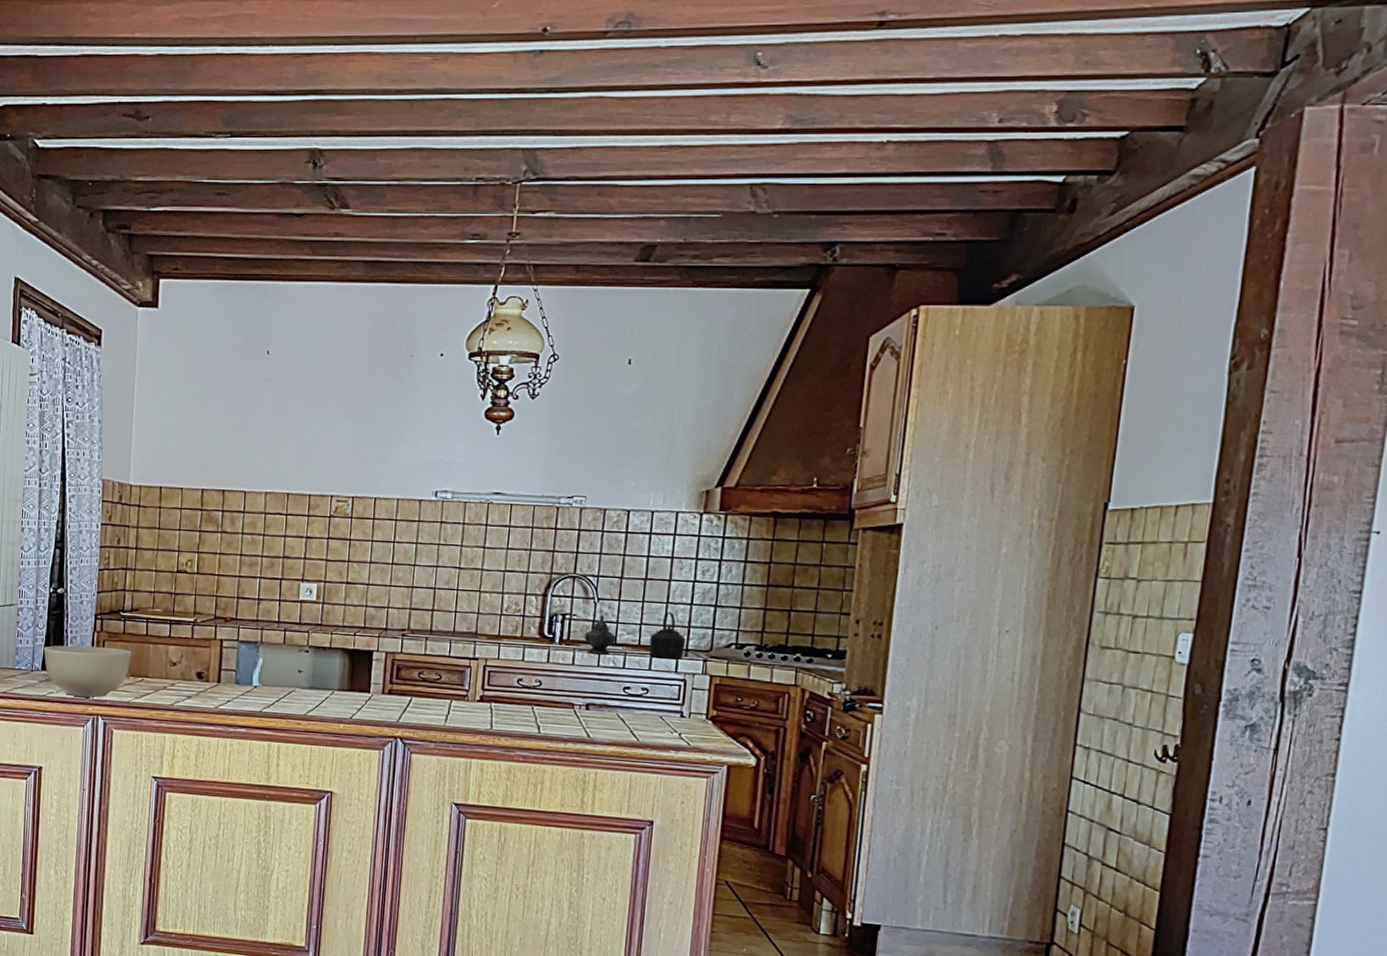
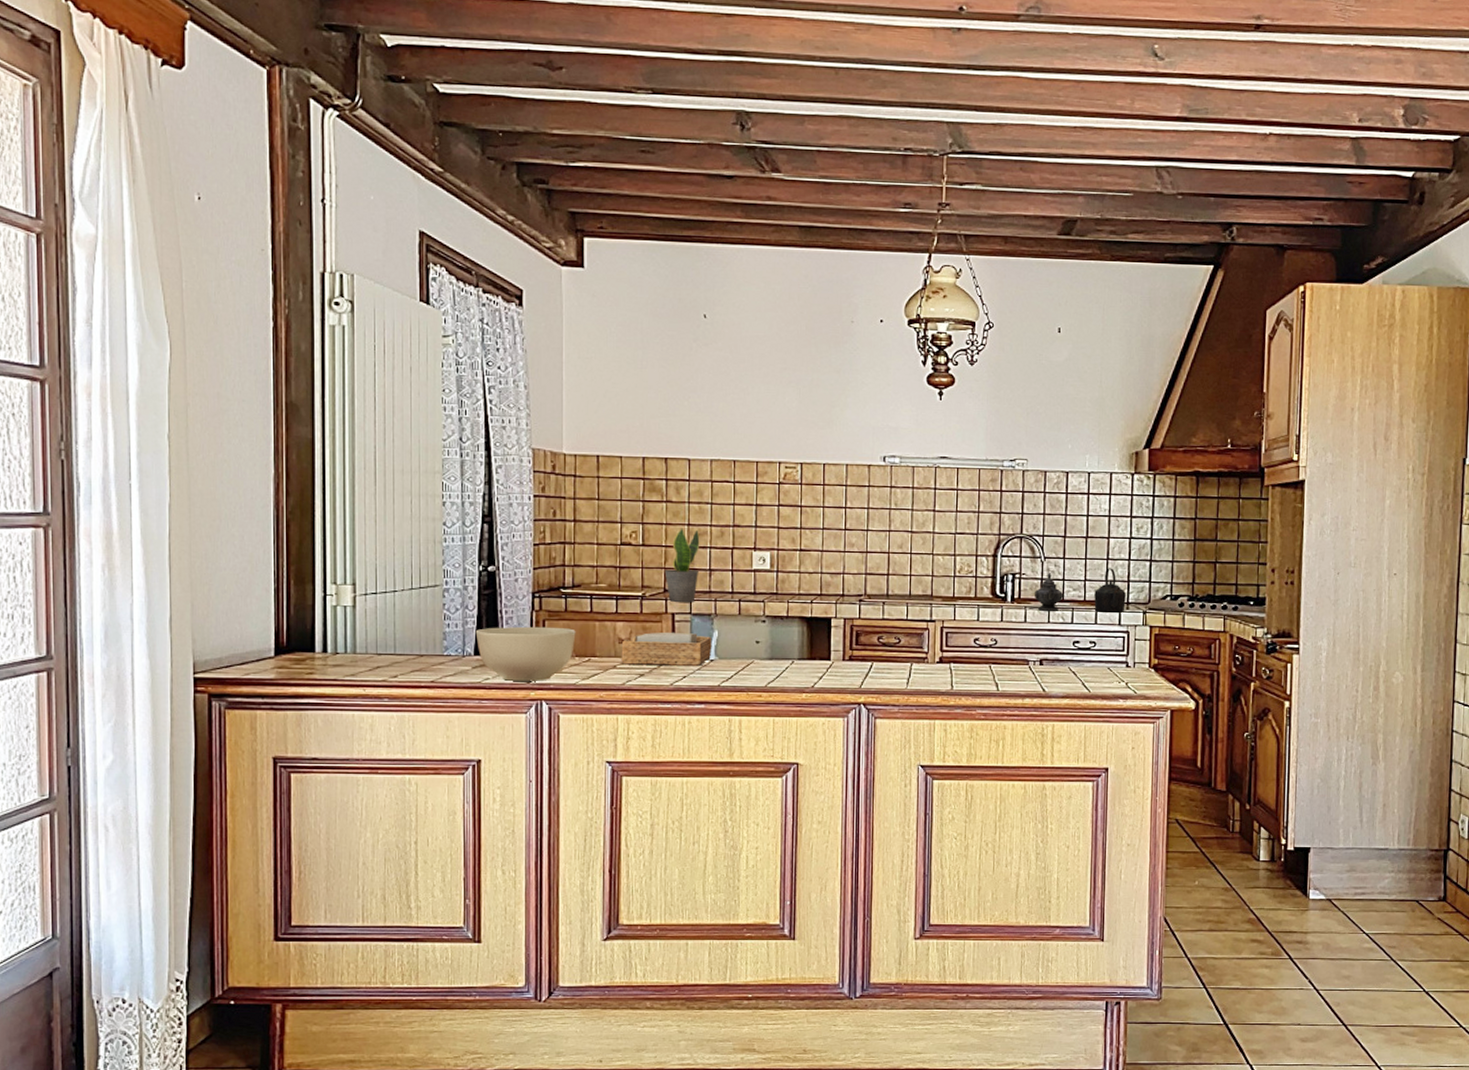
napkin holder: none [171,657,257,691] -> present [621,632,712,666]
potted plant: none [215,557,251,631] -> present [664,527,700,603]

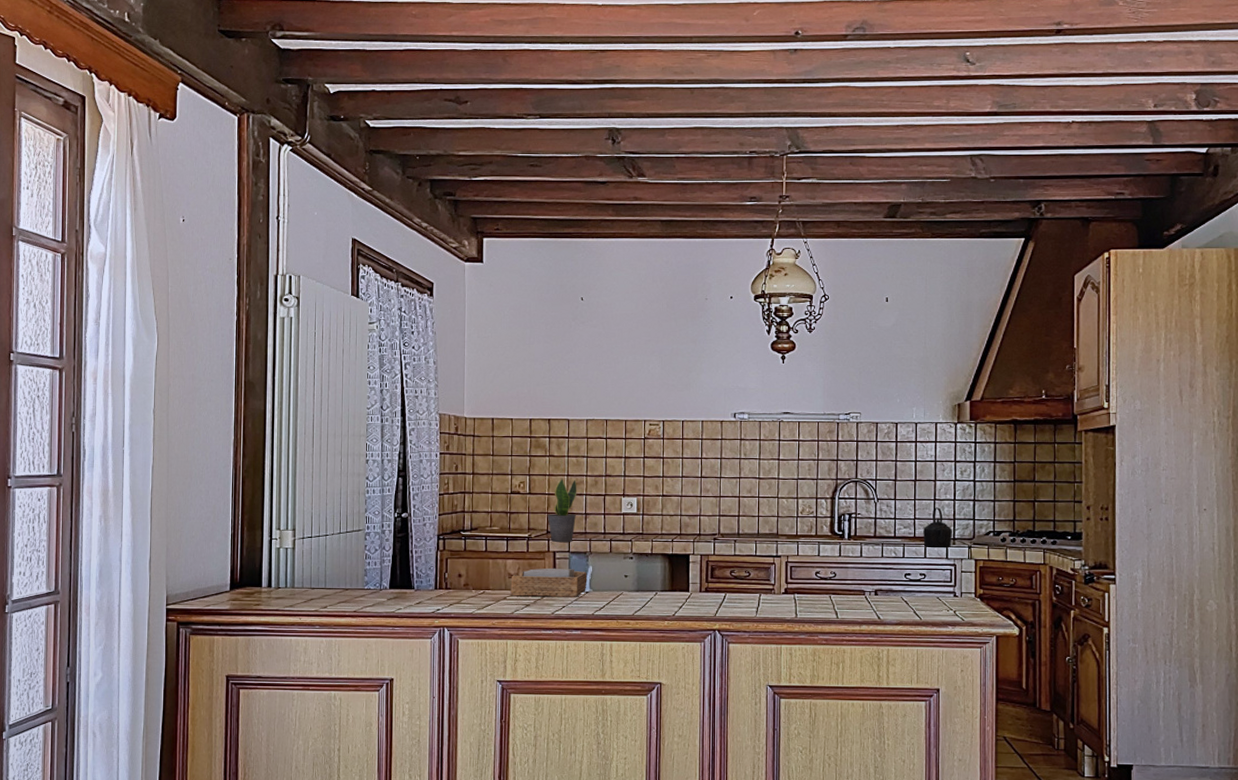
bowl: present [475,626,576,681] -> none [390,564,473,611]
teapot: present [1035,573,1064,611] -> none [869,512,896,547]

